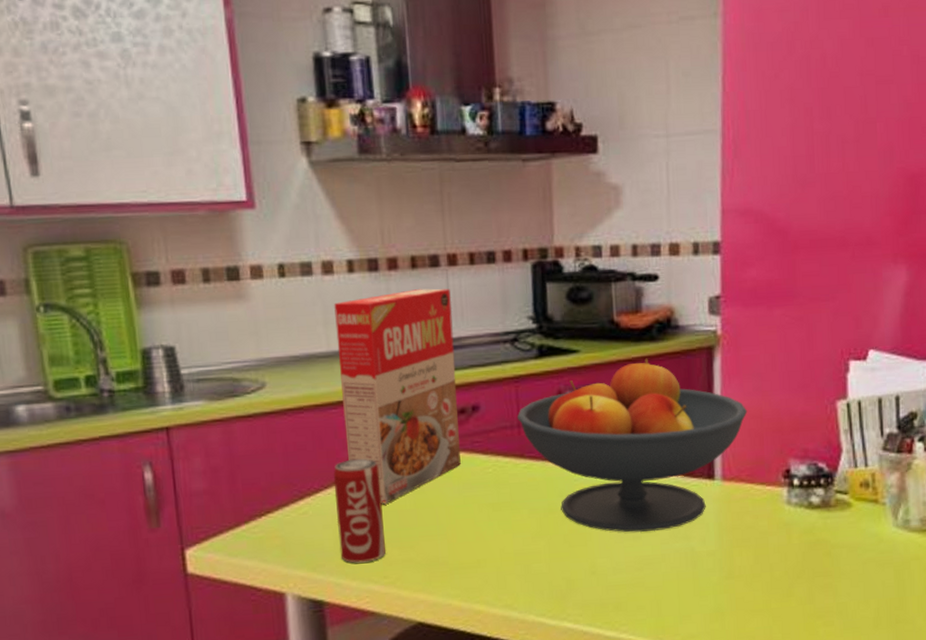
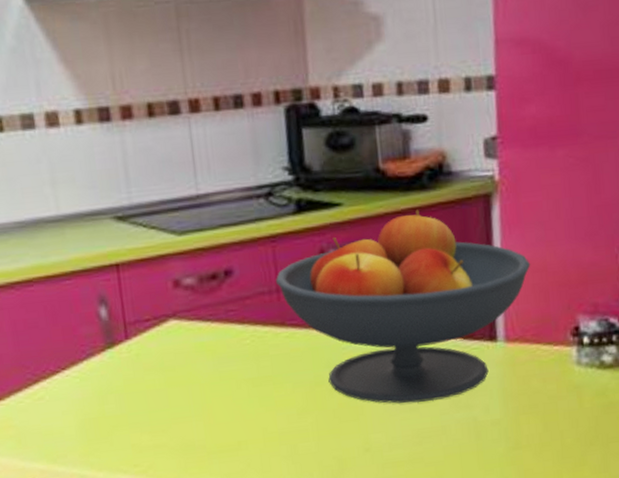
beverage can: present [333,458,386,563] -> none [70,334,134,452]
cereal box: present [334,288,461,504] -> none [62,139,215,384]

